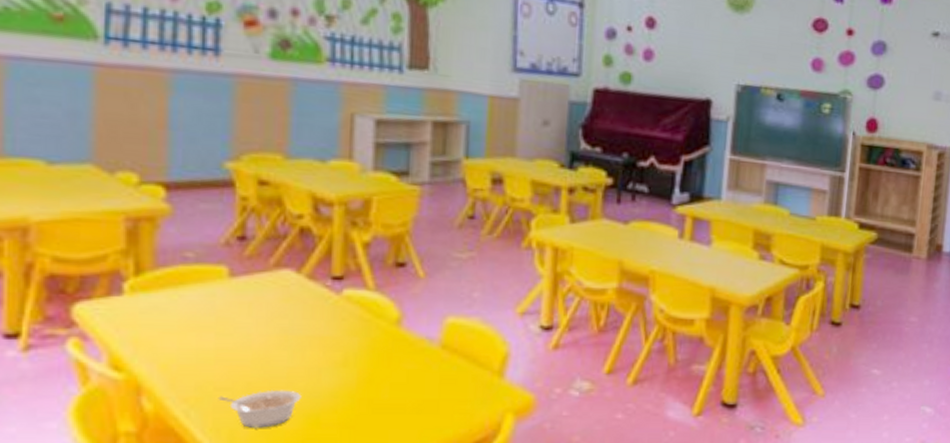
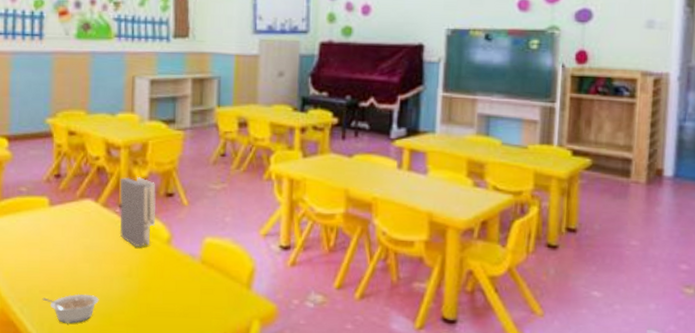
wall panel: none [331,242,382,329] -> present [119,177,156,247]

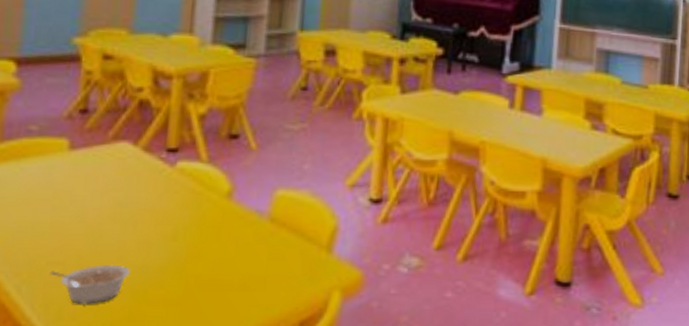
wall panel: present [119,177,156,247] -> none [164,114,216,202]

